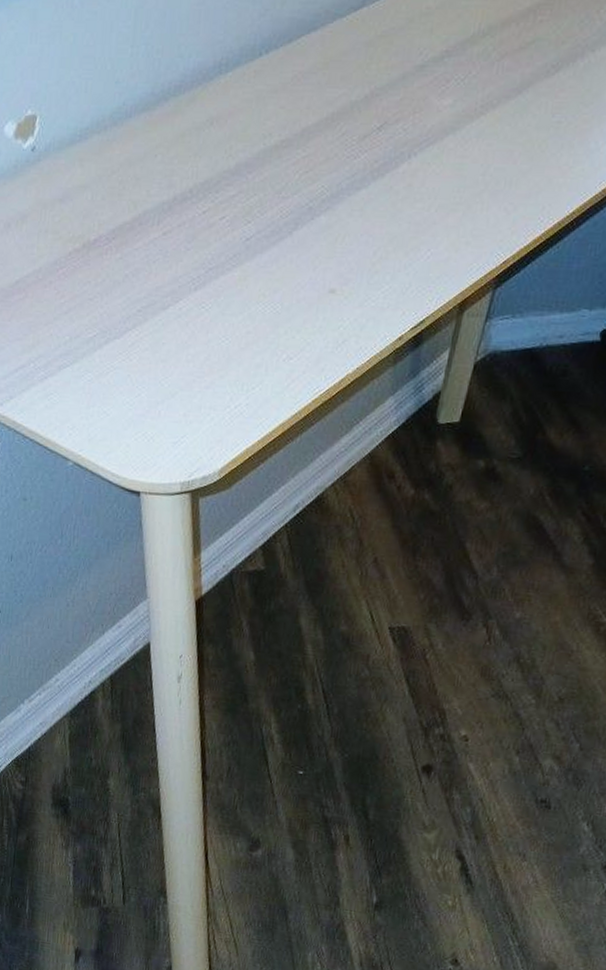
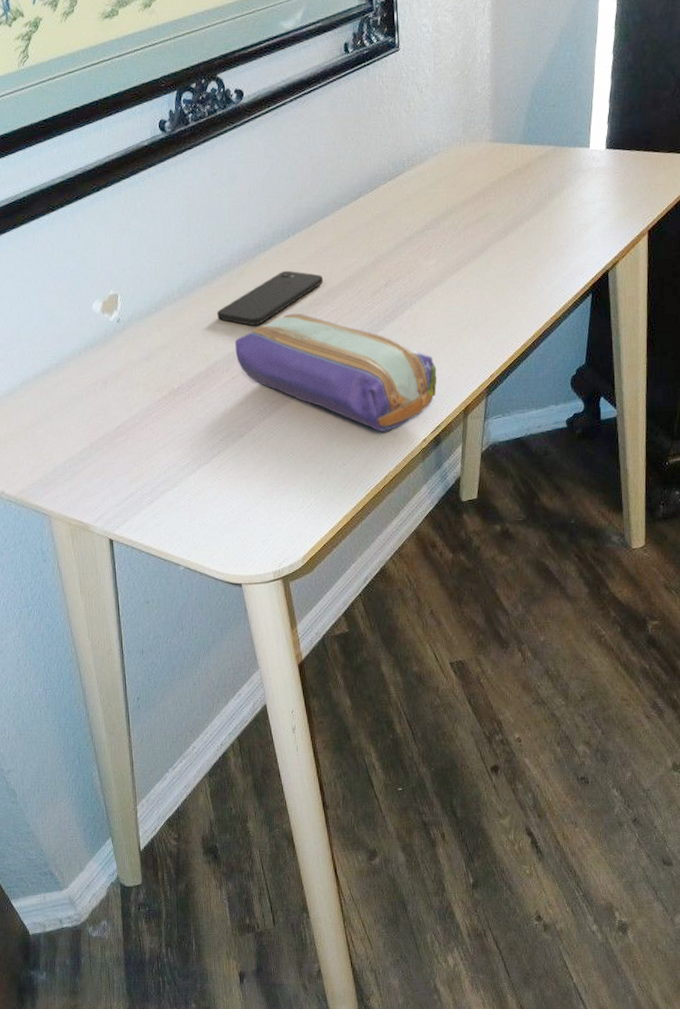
smartphone: none [154,99,298,169] -> present [216,270,324,326]
pencil case: none [171,156,432,321] -> present [235,313,437,431]

